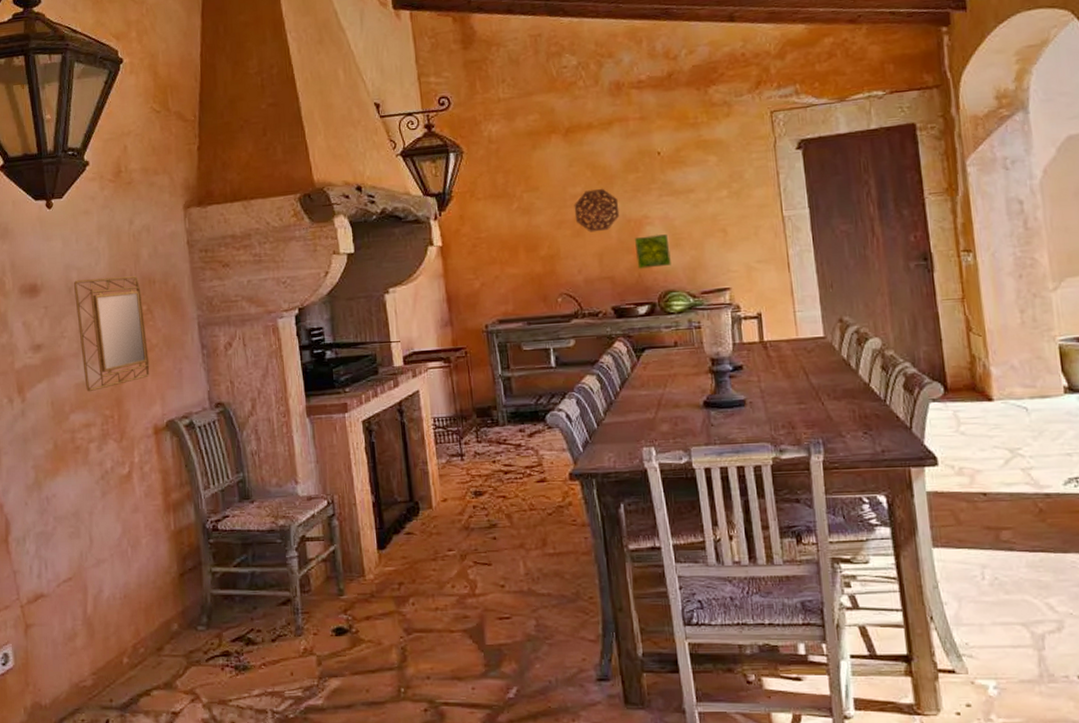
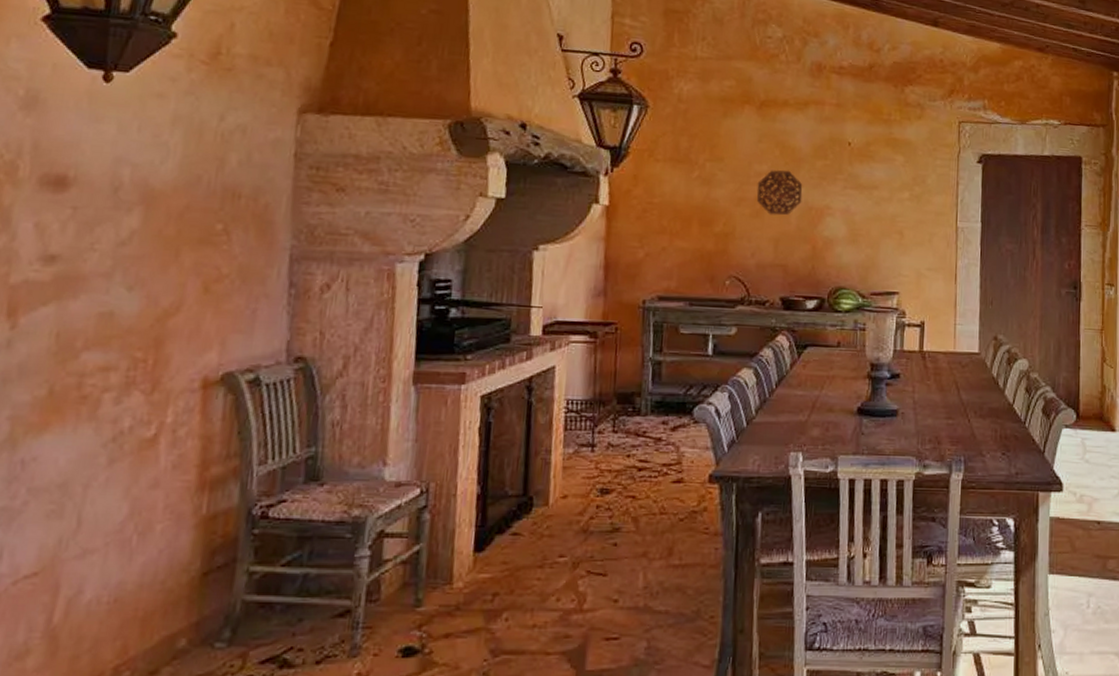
home mirror: present [74,276,150,392] -> none [113,179,219,326]
decorative tile: present [635,234,671,270] -> none [812,226,847,262]

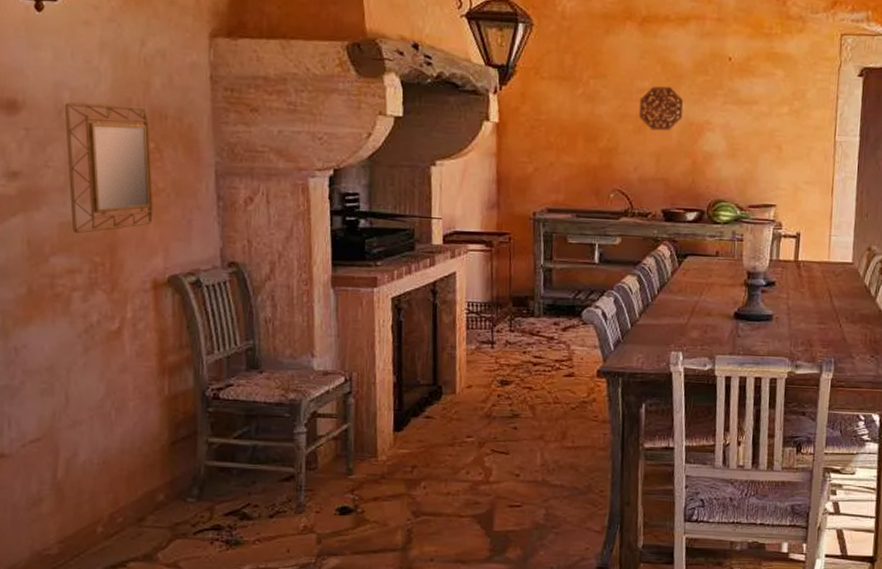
home mirror: none [113,179,219,326] -> present [65,102,153,234]

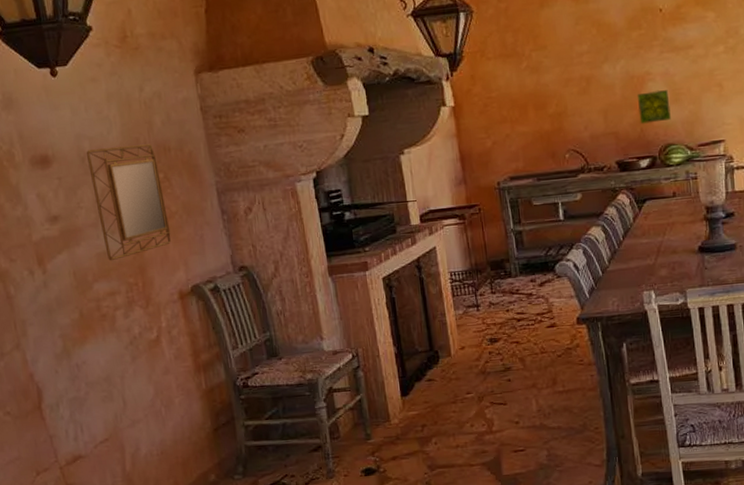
decorative platter: present [638,86,684,131] -> none [580,45,624,90]
decorative tile: none [692,141,727,176] -> present [638,90,671,125]

